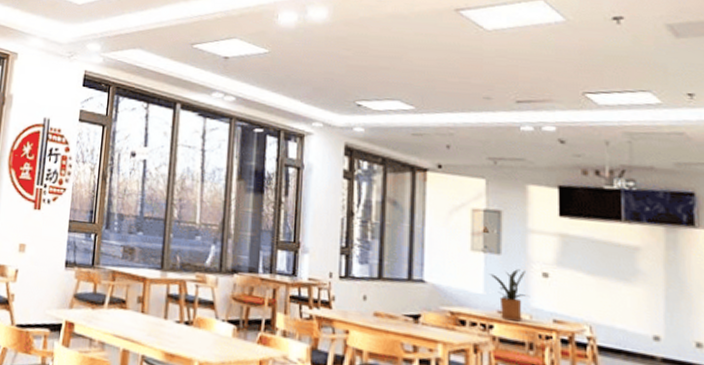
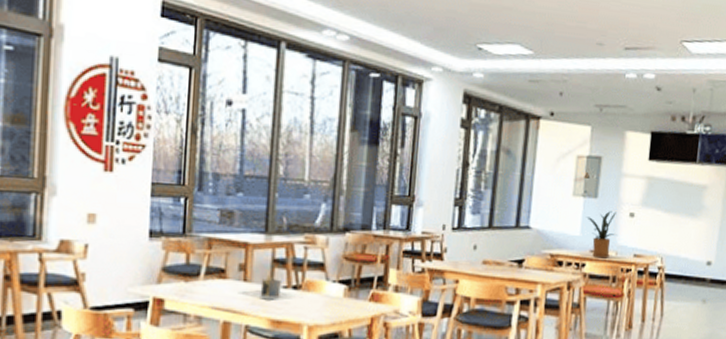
napkin holder: none [136,308,194,335] -> present [238,274,303,300]

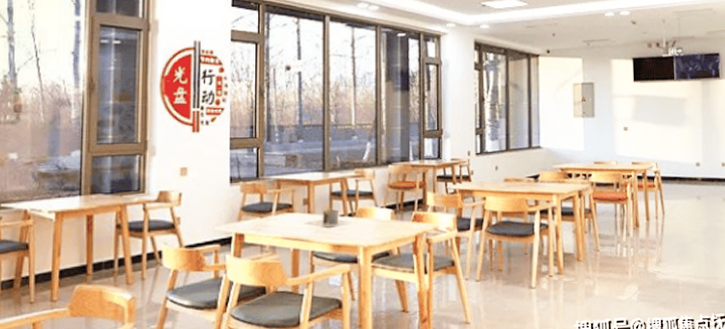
house plant: present [587,211,617,259] -> none [587,127,615,168]

